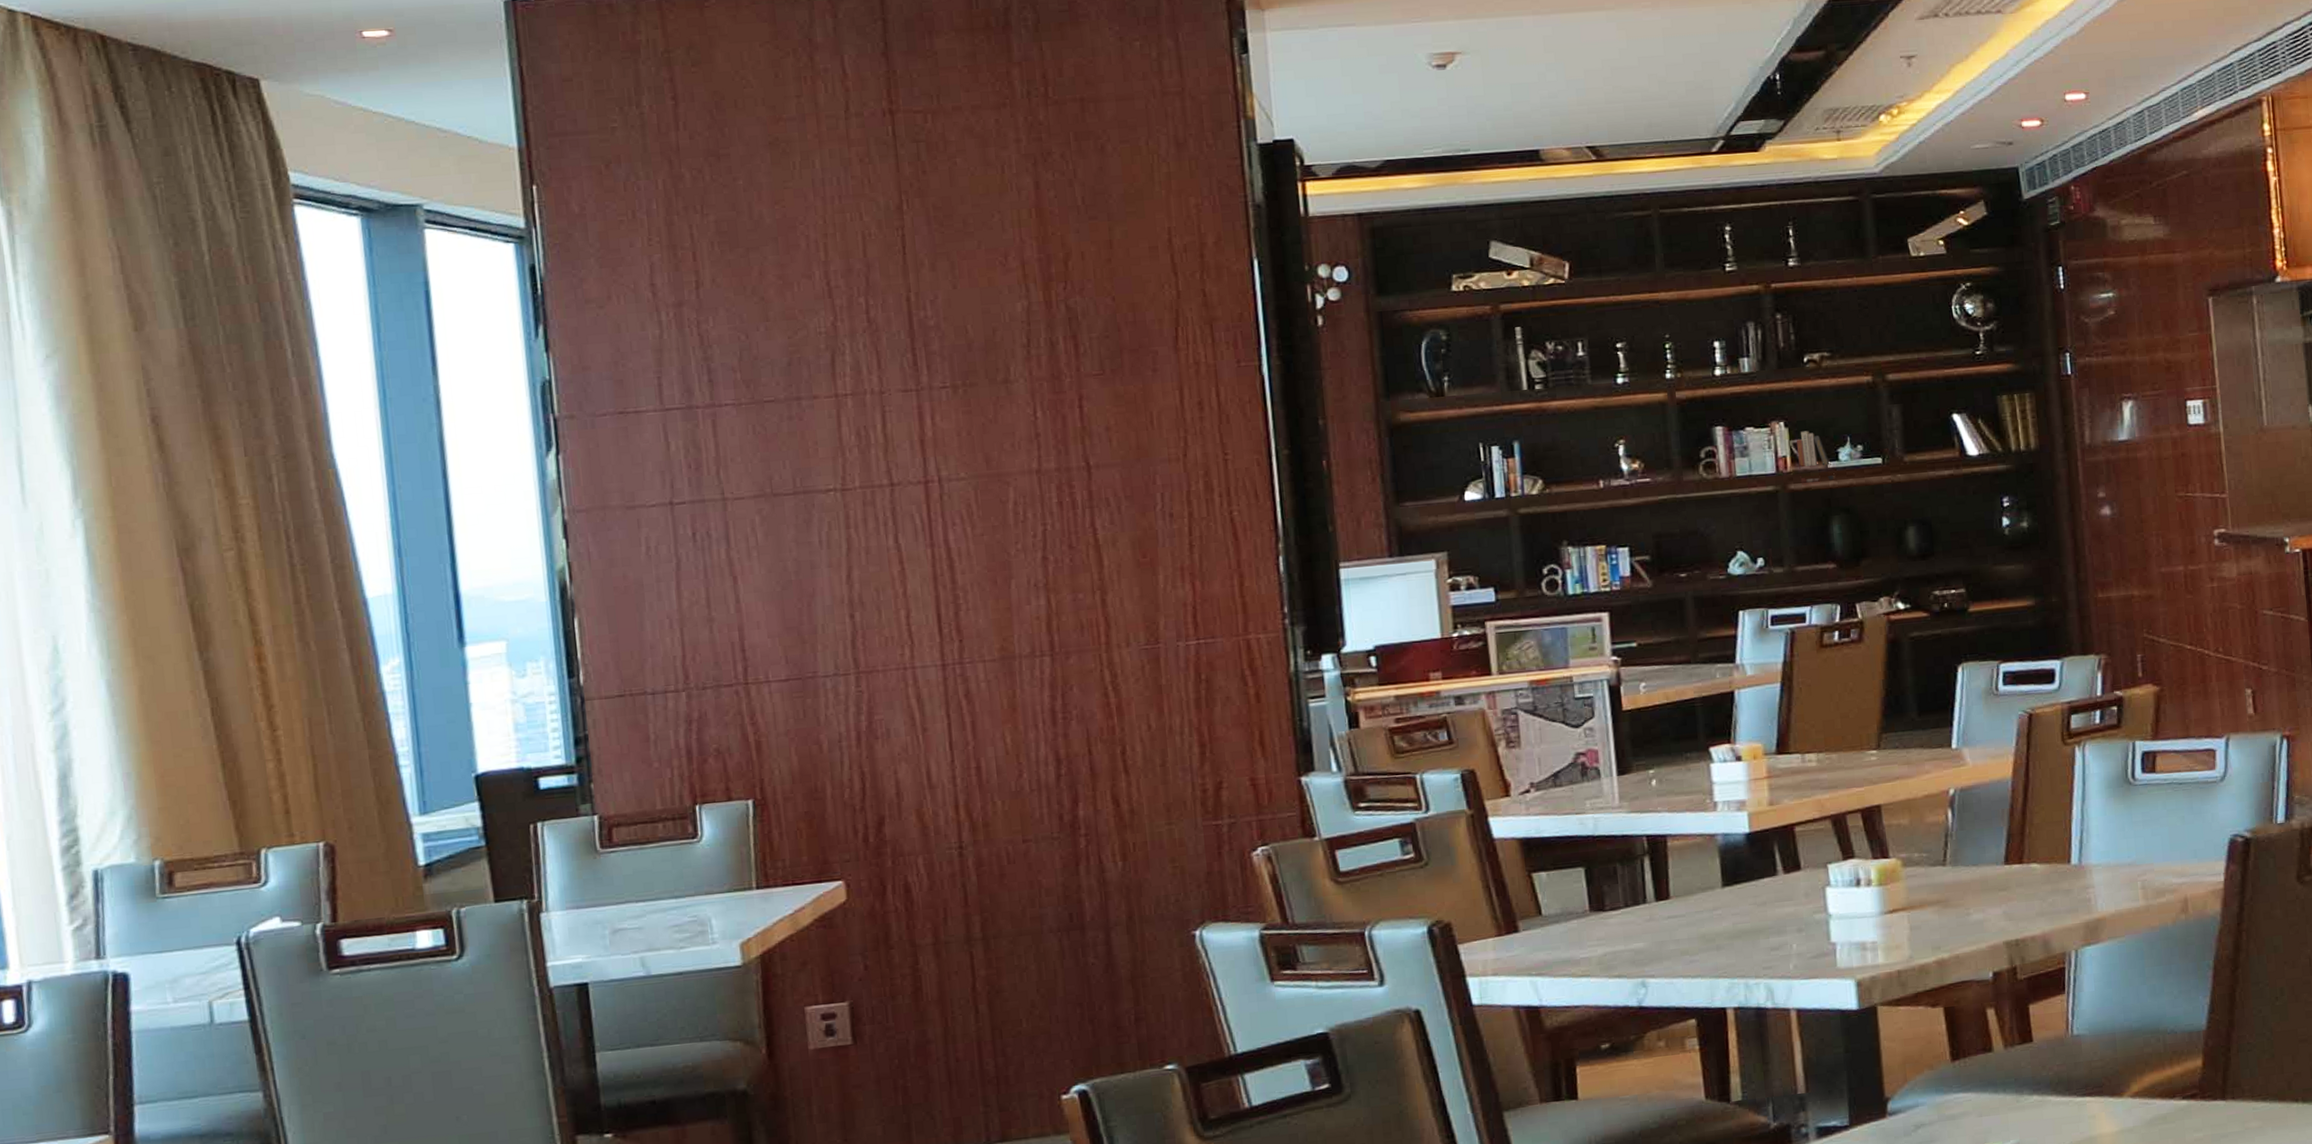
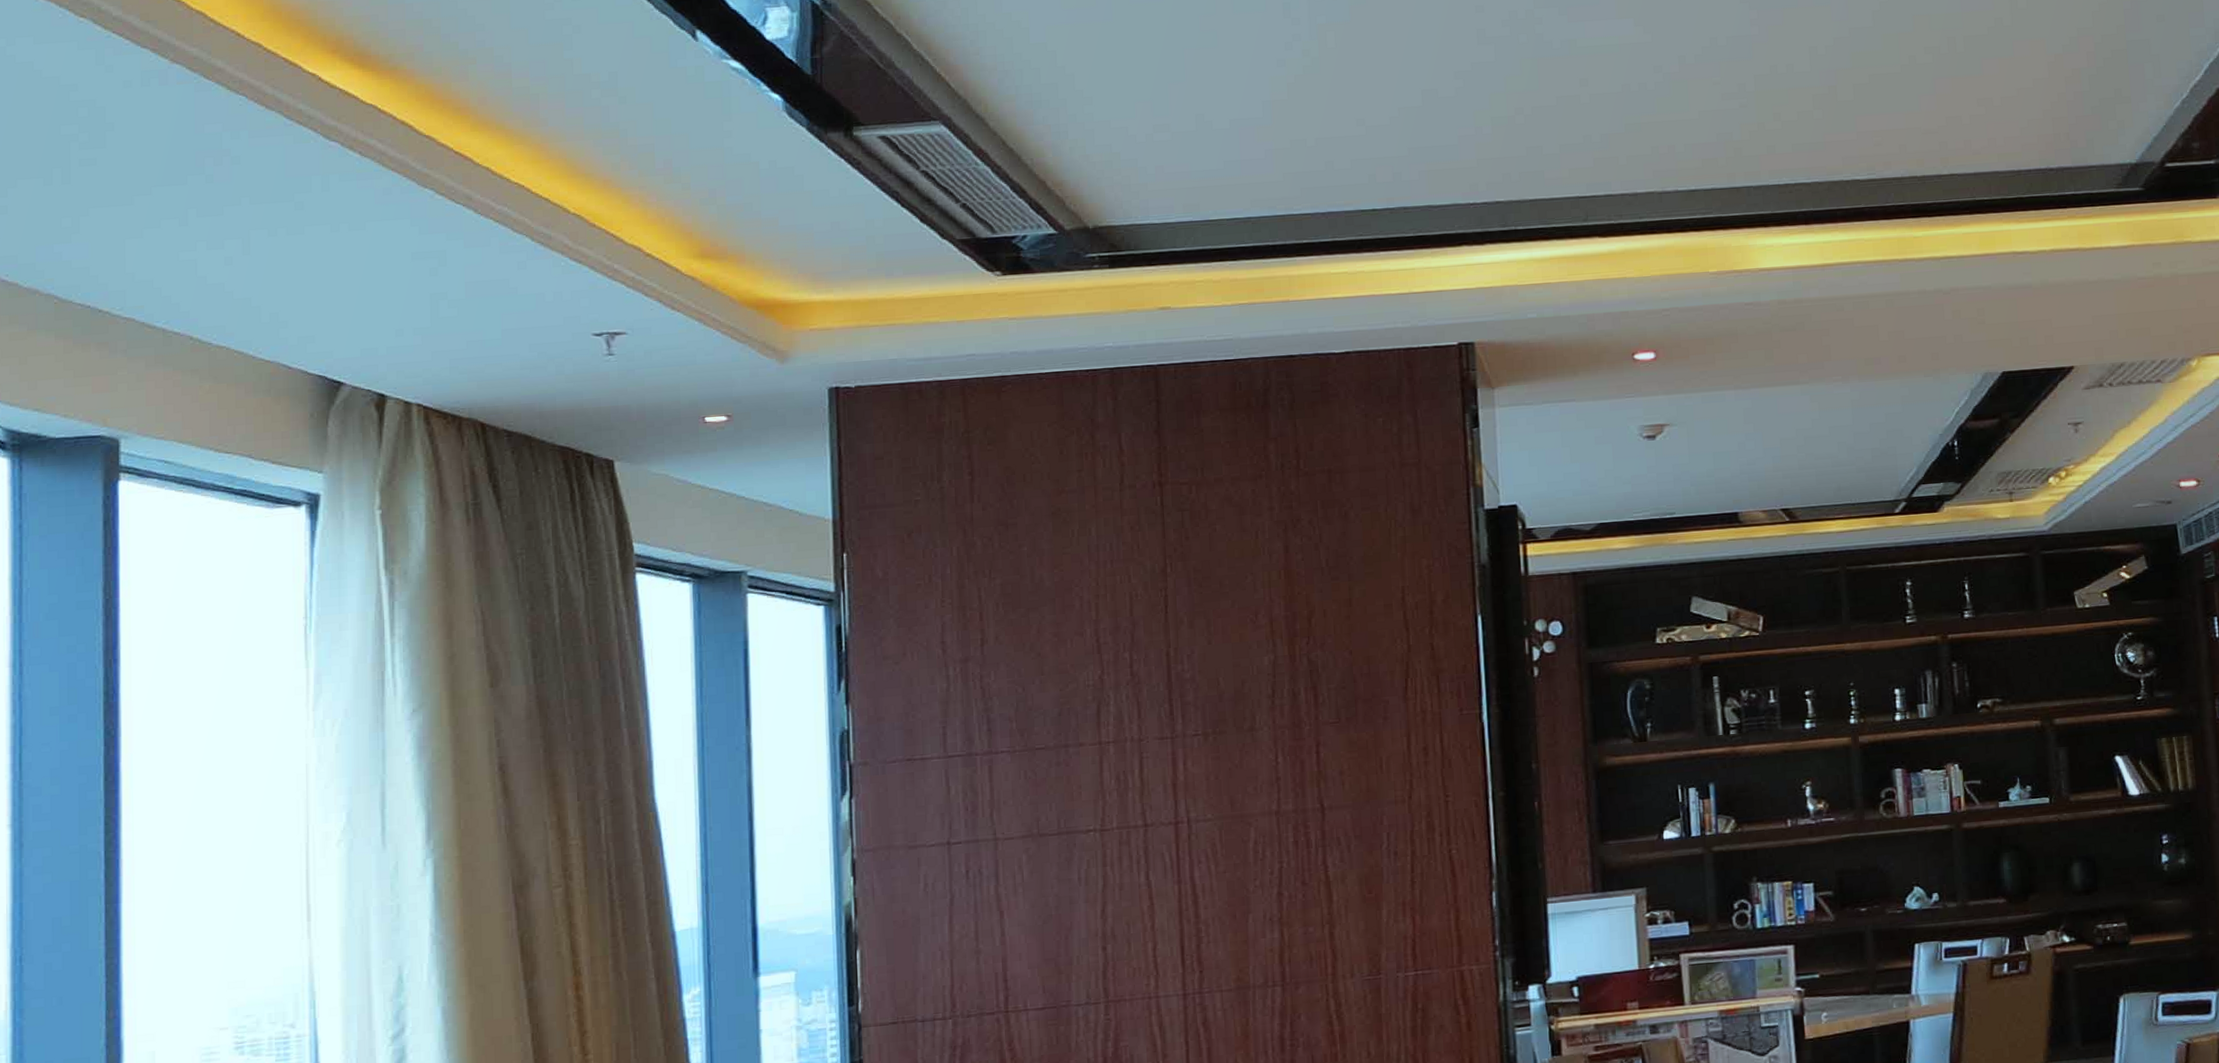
books: present [1796,430,1836,483] -> none [1969,772,2006,822]

